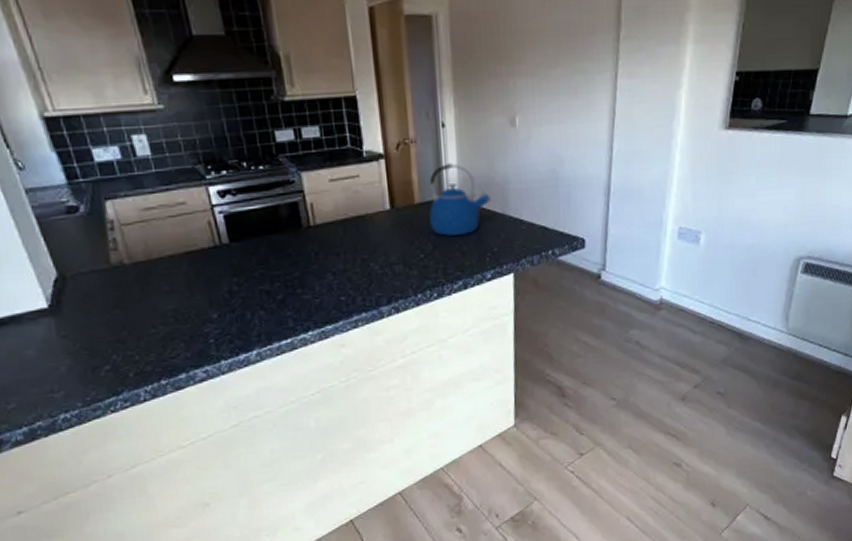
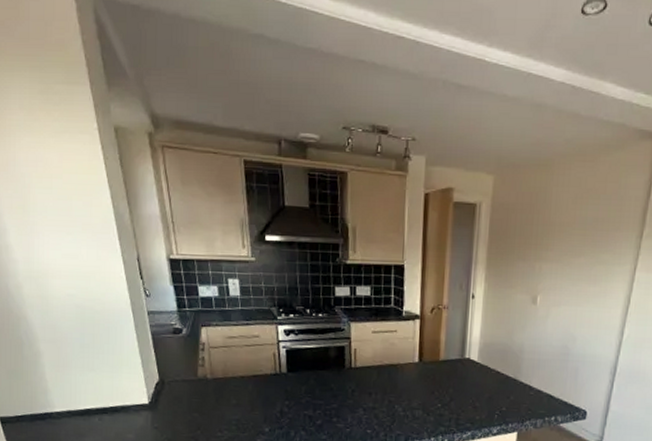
kettle: present [429,163,491,236] -> none [450,329,506,392]

